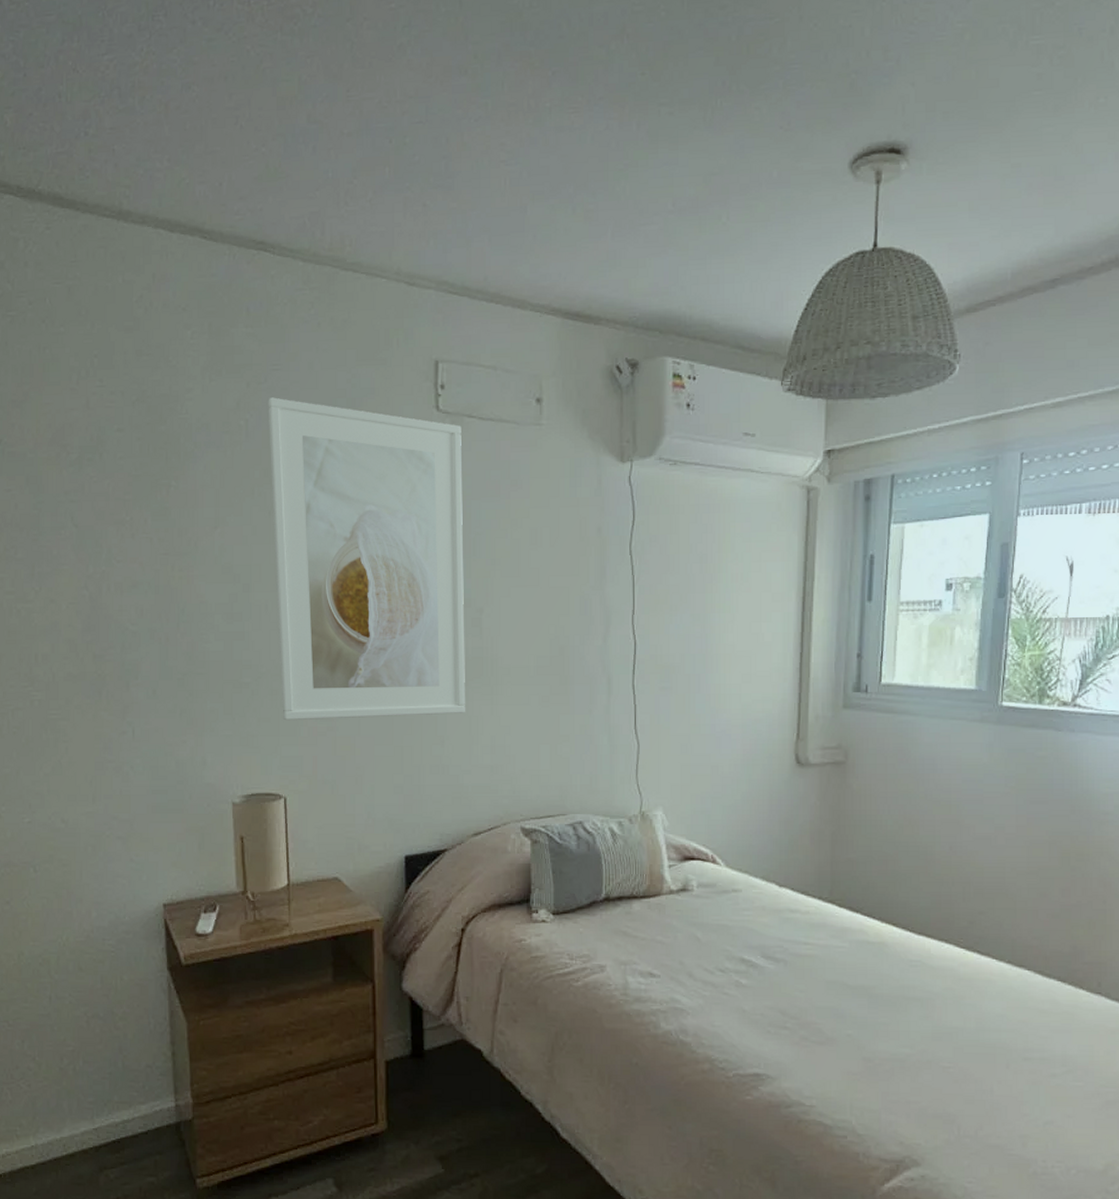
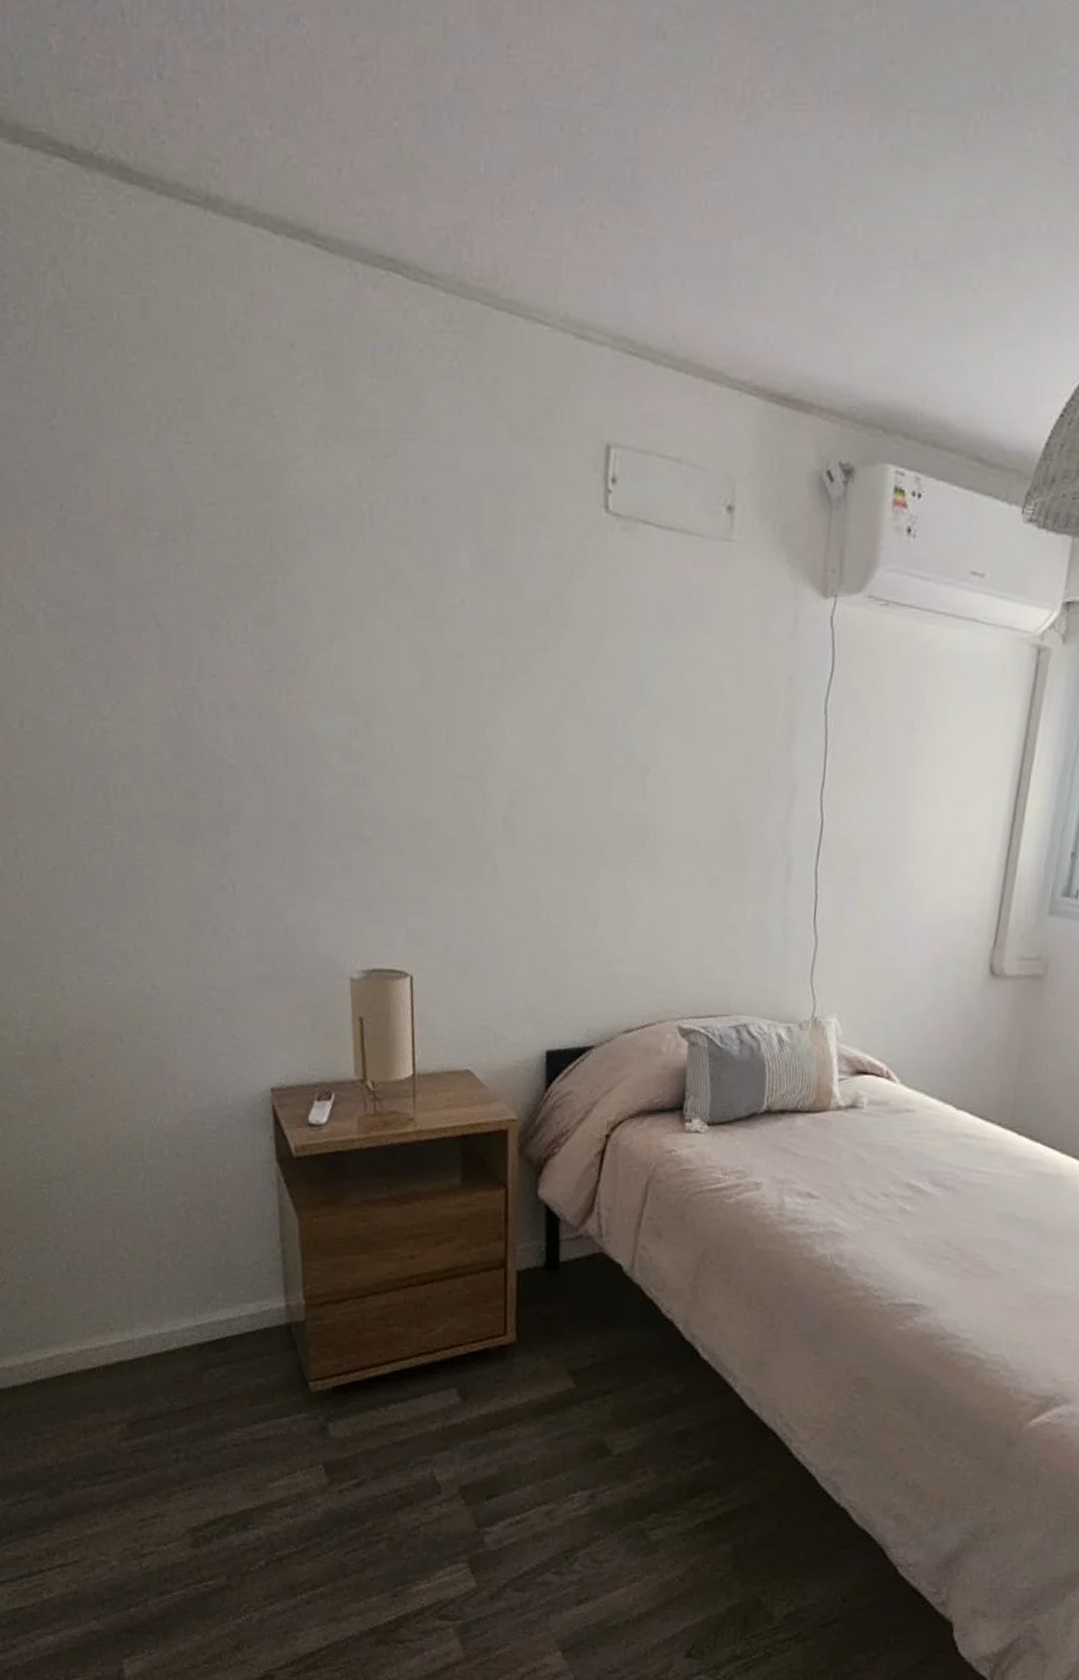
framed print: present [268,397,465,721] -> none [397,476,635,892]

